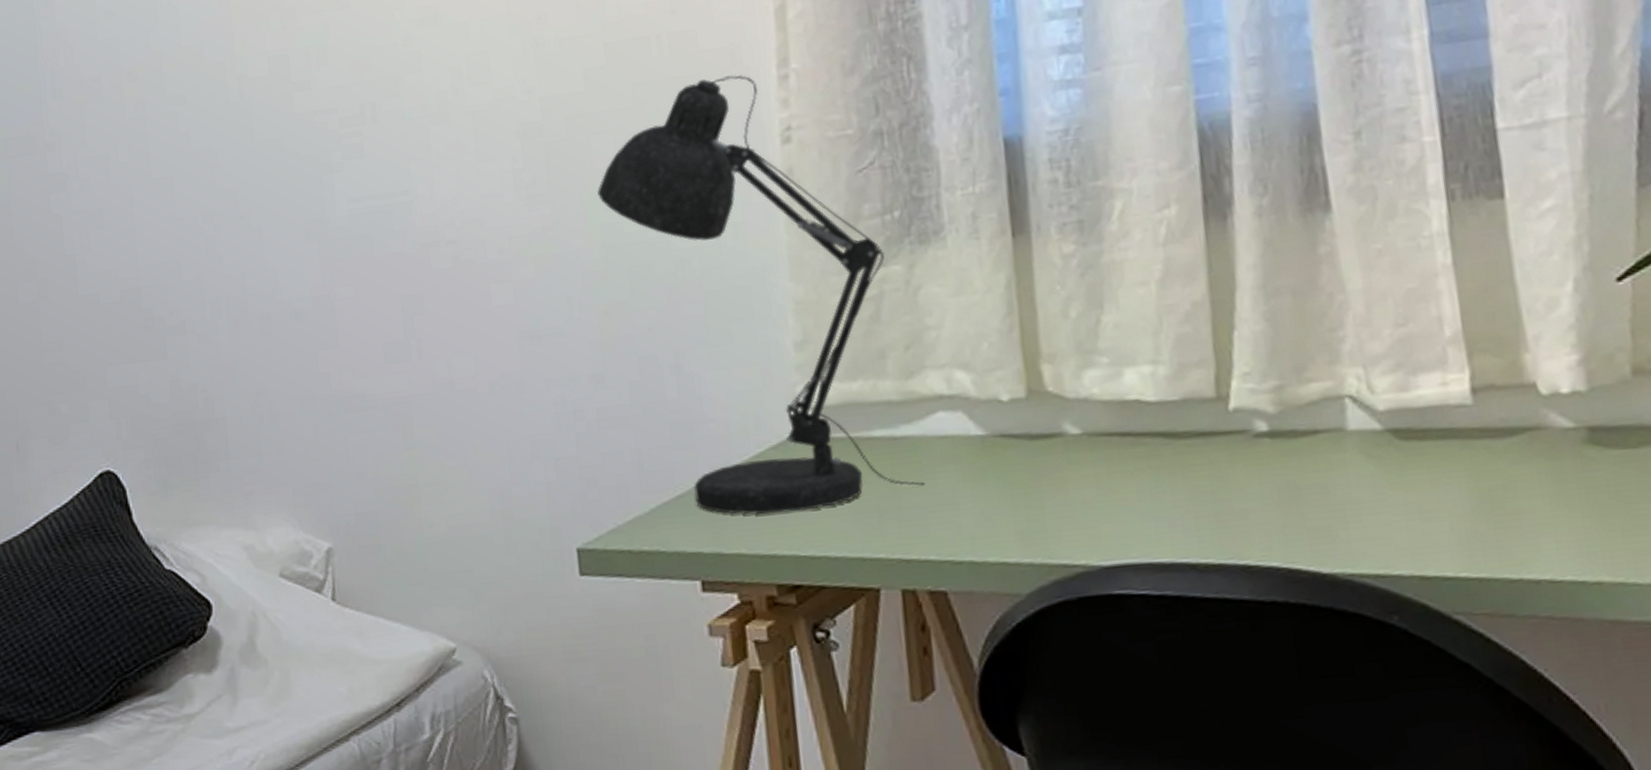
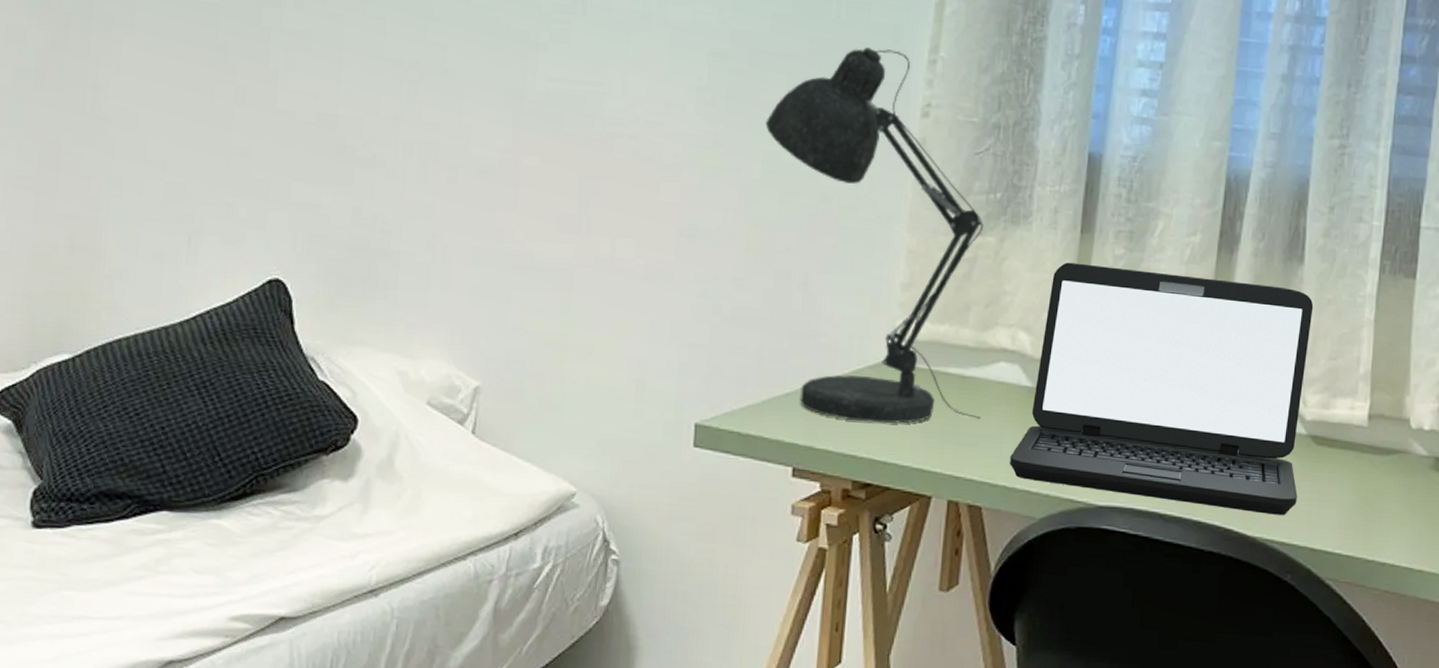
laptop: none [972,247,1387,549] -> present [1009,262,1314,515]

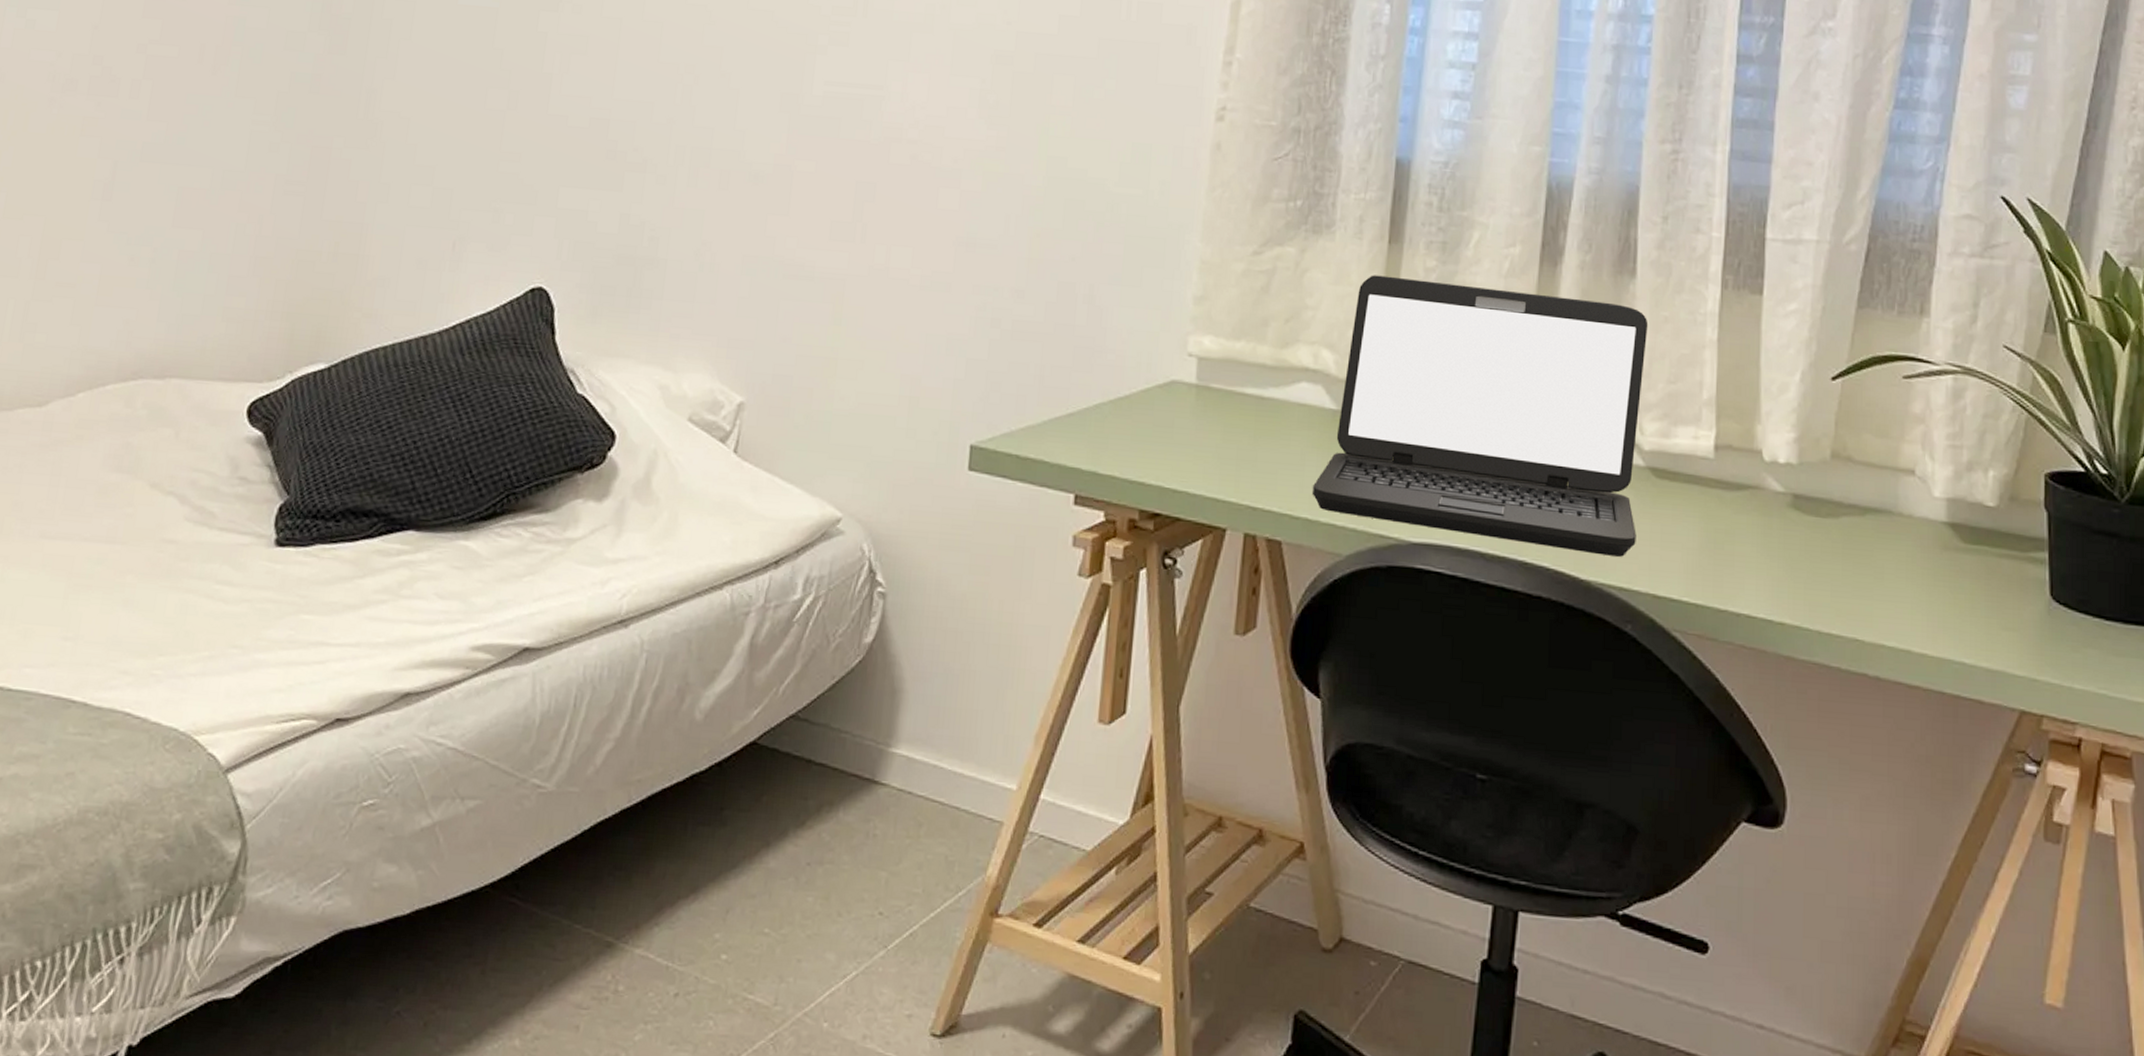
desk lamp: present [765,47,984,424] -> none [1051,49,1284,449]

